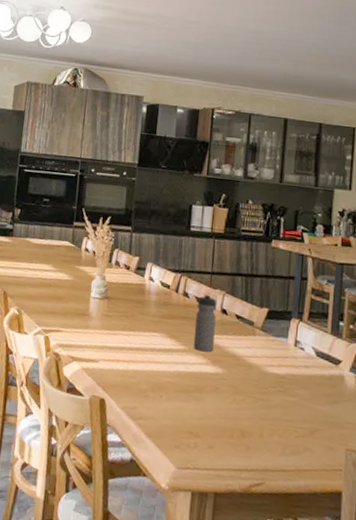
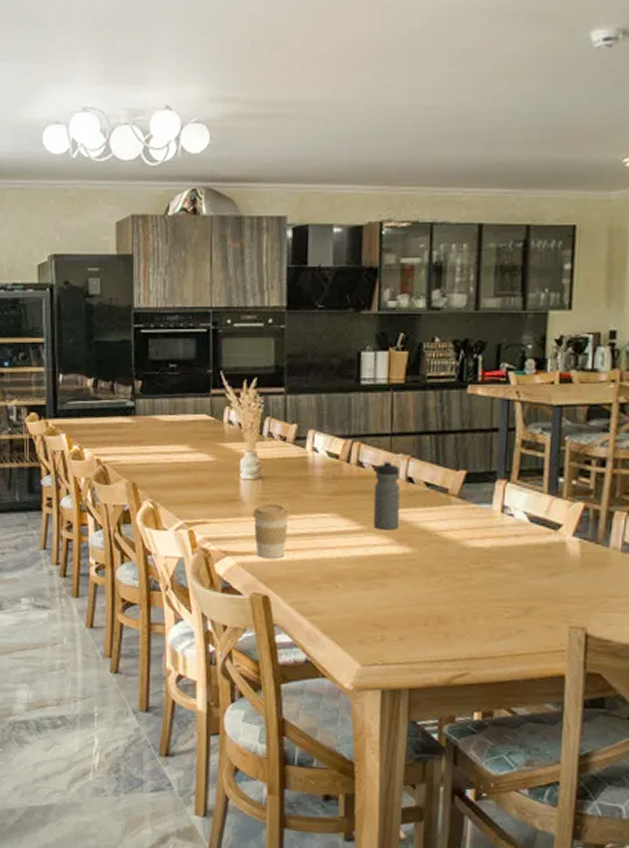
coffee cup: none [97,319,127,367] -> present [253,503,289,558]

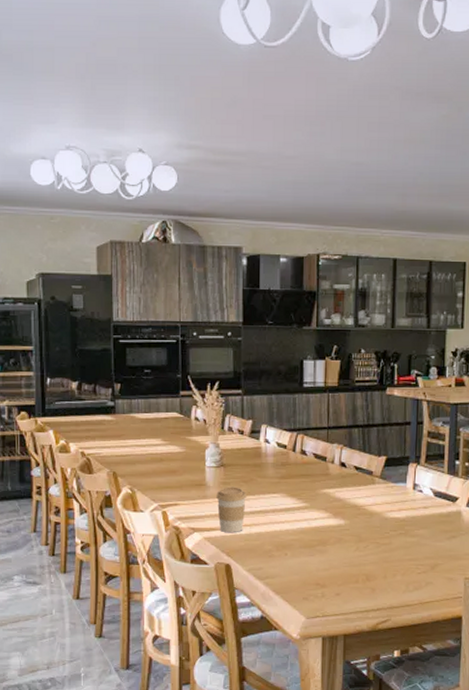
water bottle: present [373,460,400,530] -> none [314,449,336,506]

